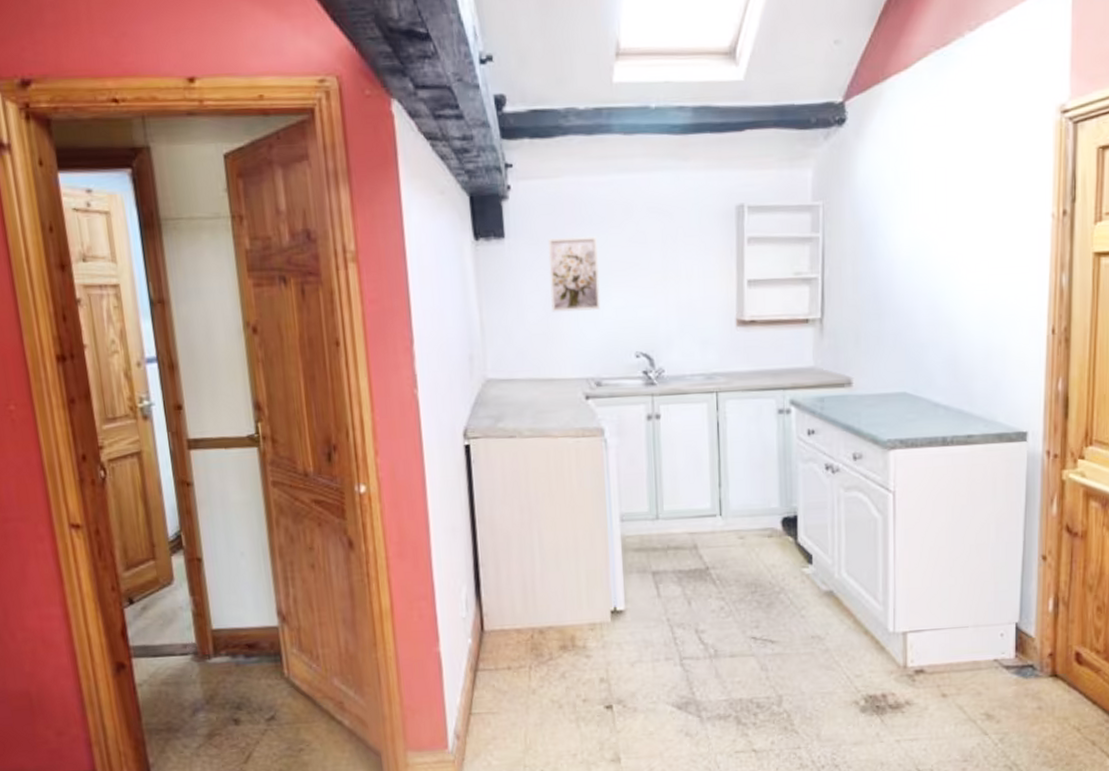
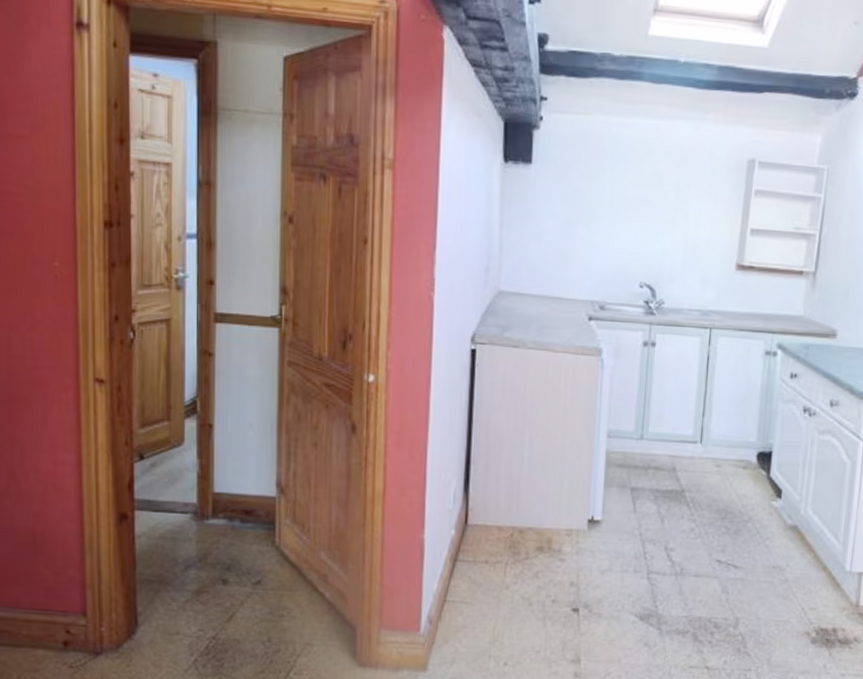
wall art: present [547,236,601,312] -> none [567,169,616,240]

